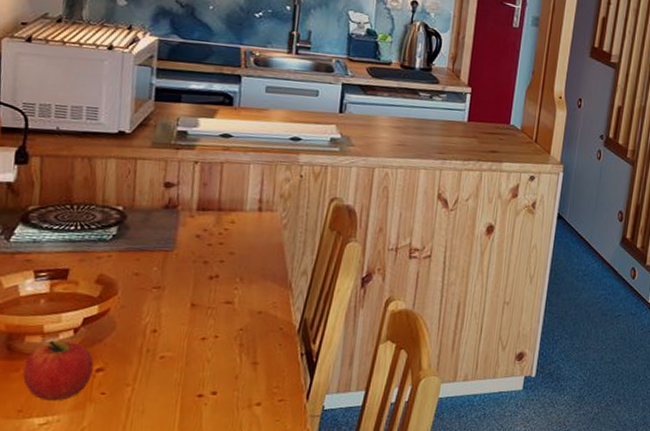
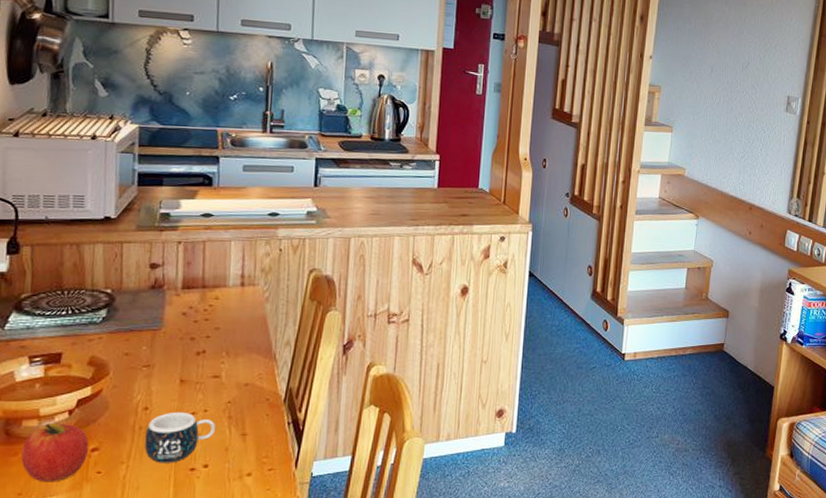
mug: none [151,336,226,388] -> present [144,411,215,463]

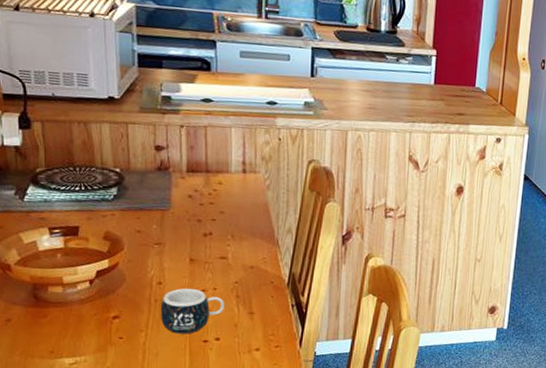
apple: present [21,422,89,482] -> none [50,290,110,344]

